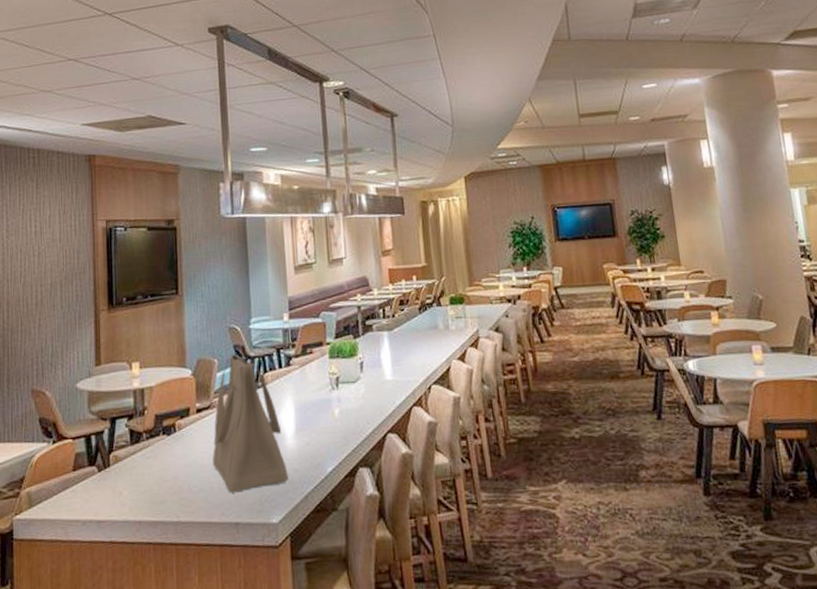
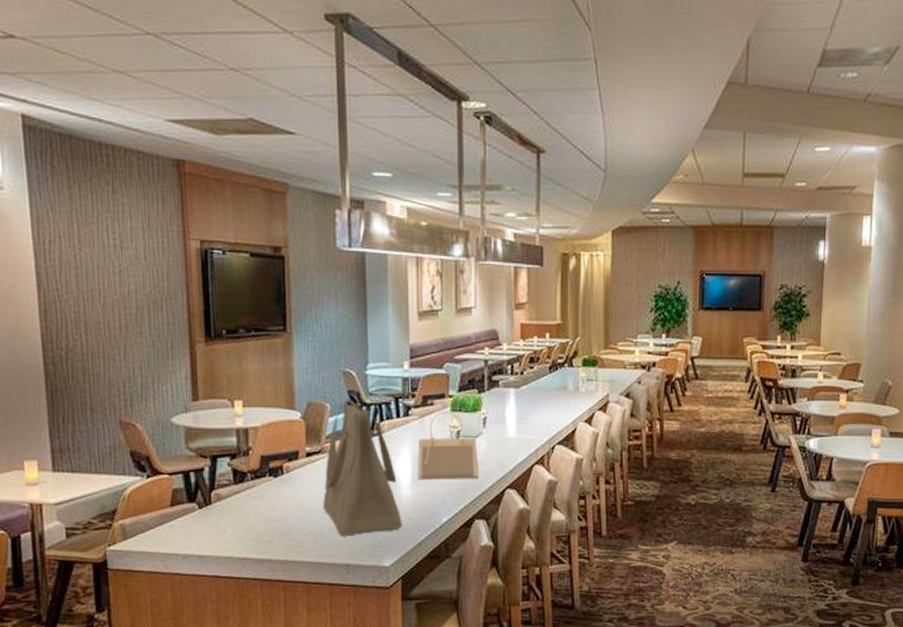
handbag: none [300,358,361,430] -> present [417,412,480,480]

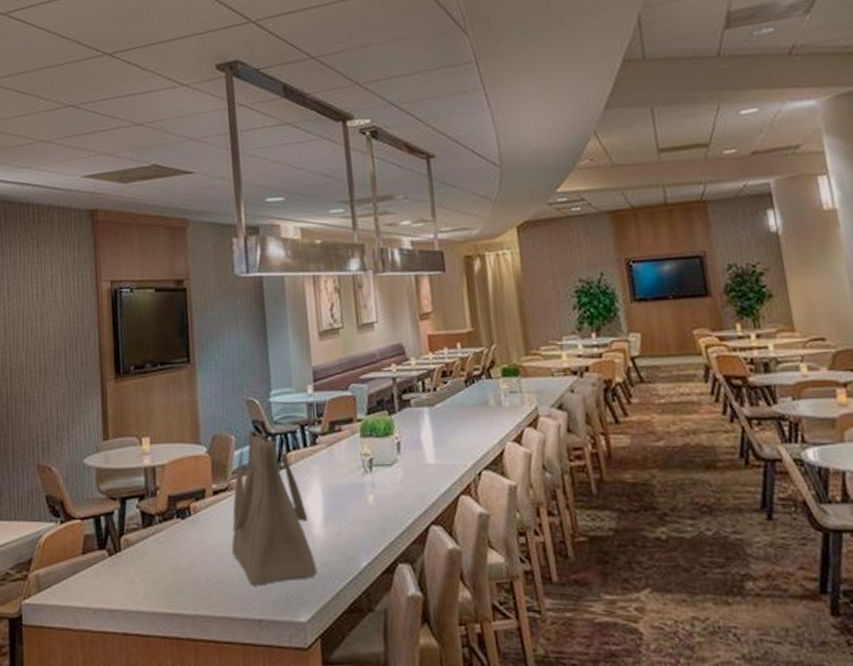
handbag: present [417,412,480,480] -> none [328,437,399,518]

